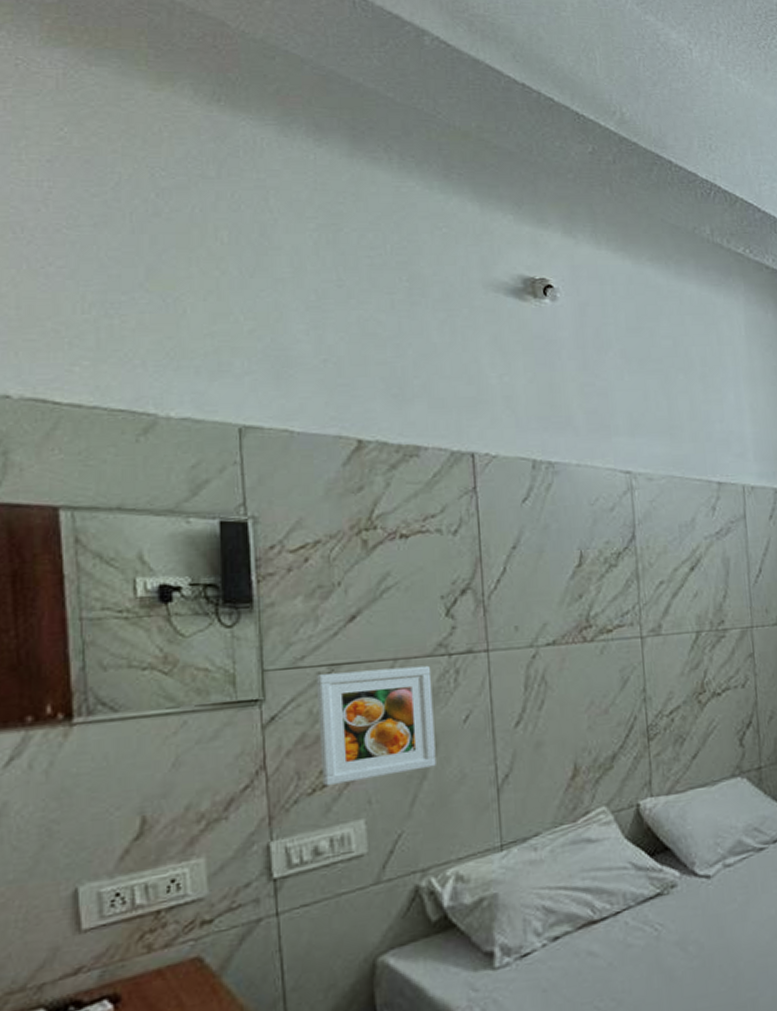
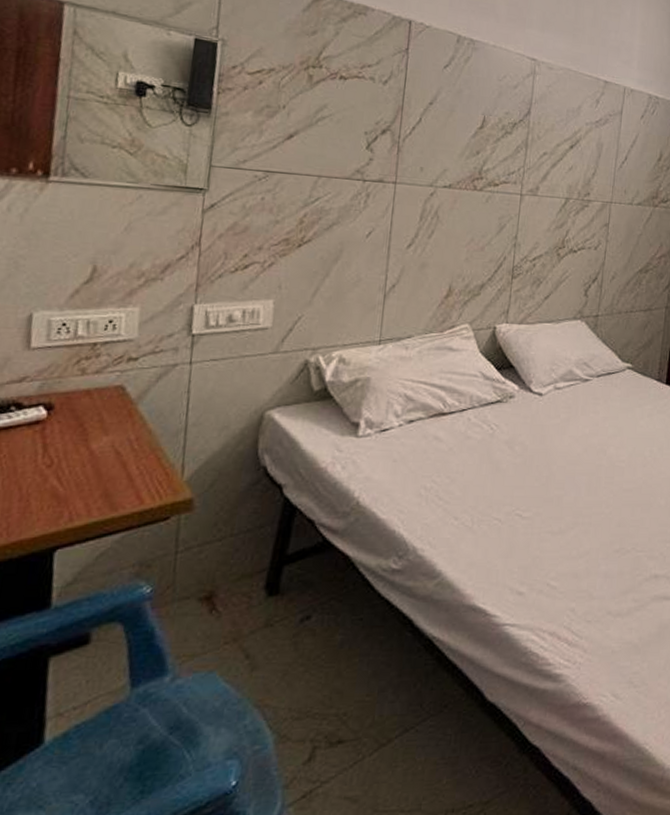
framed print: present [315,665,436,787] -> none [244,177,347,269]

